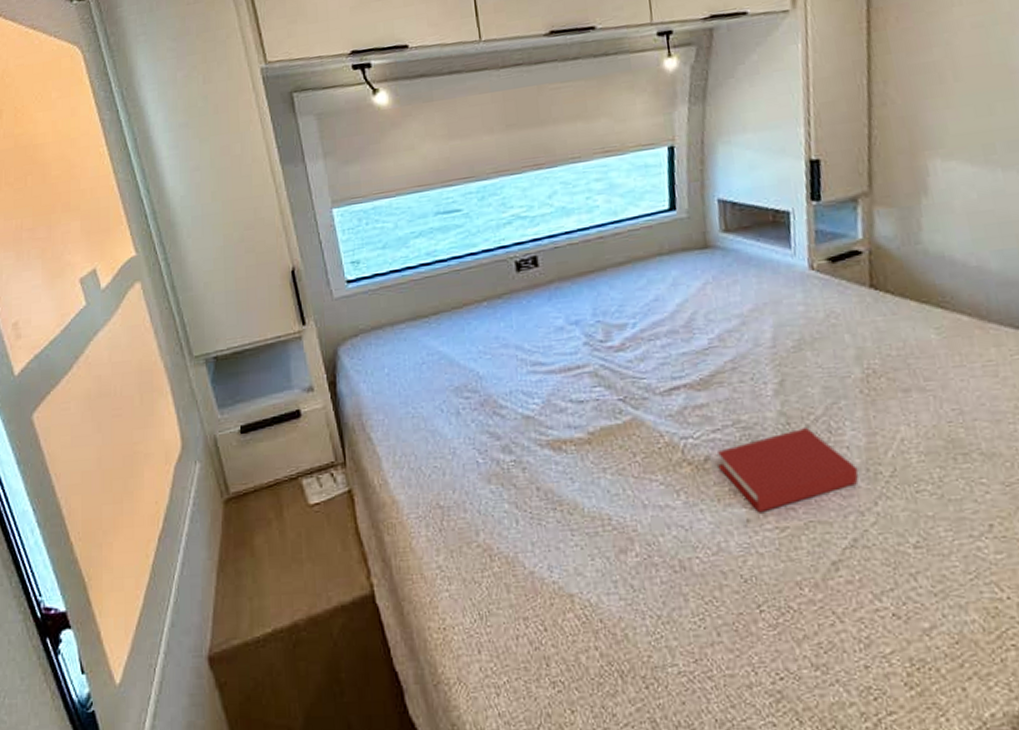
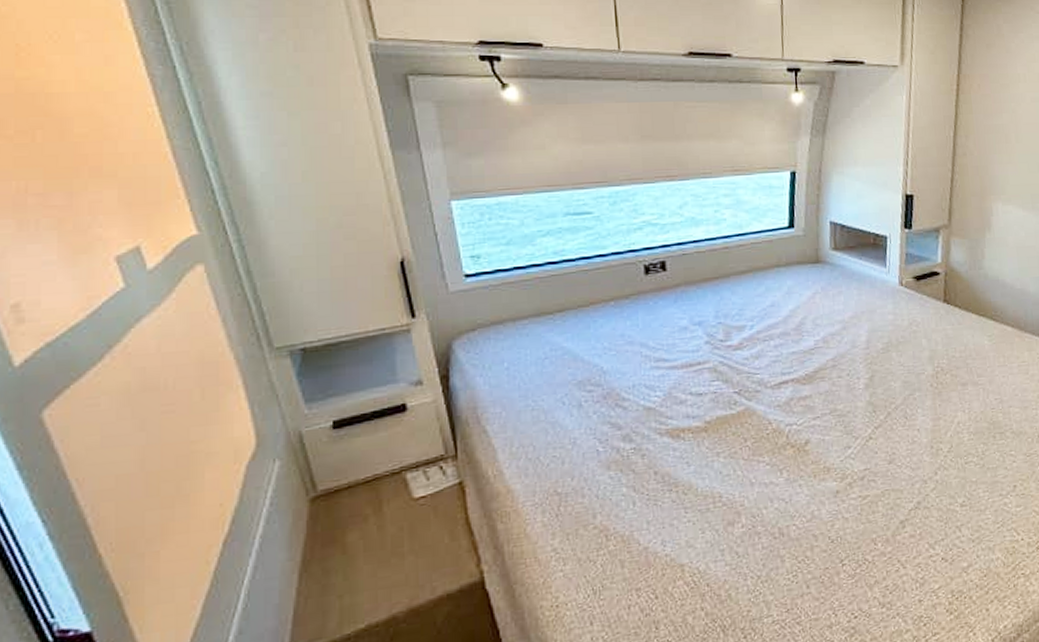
book: present [718,428,859,513] -> none [816,415,925,485]

